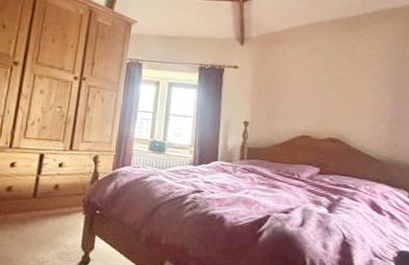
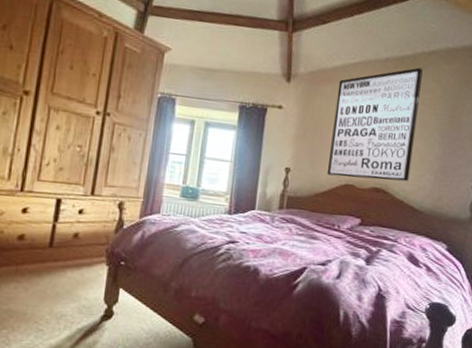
wall art: none [283,27,367,132] -> present [326,67,423,182]

